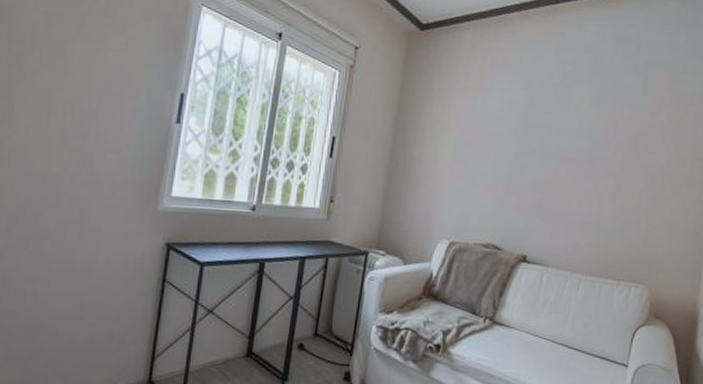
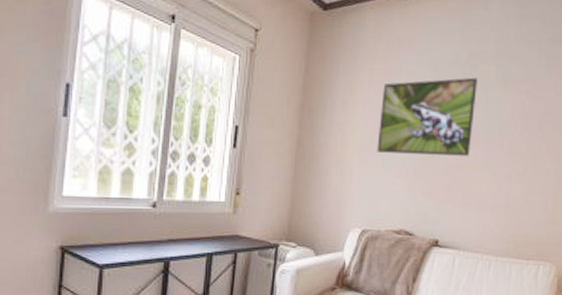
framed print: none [467,97,571,175] -> present [377,77,478,157]

